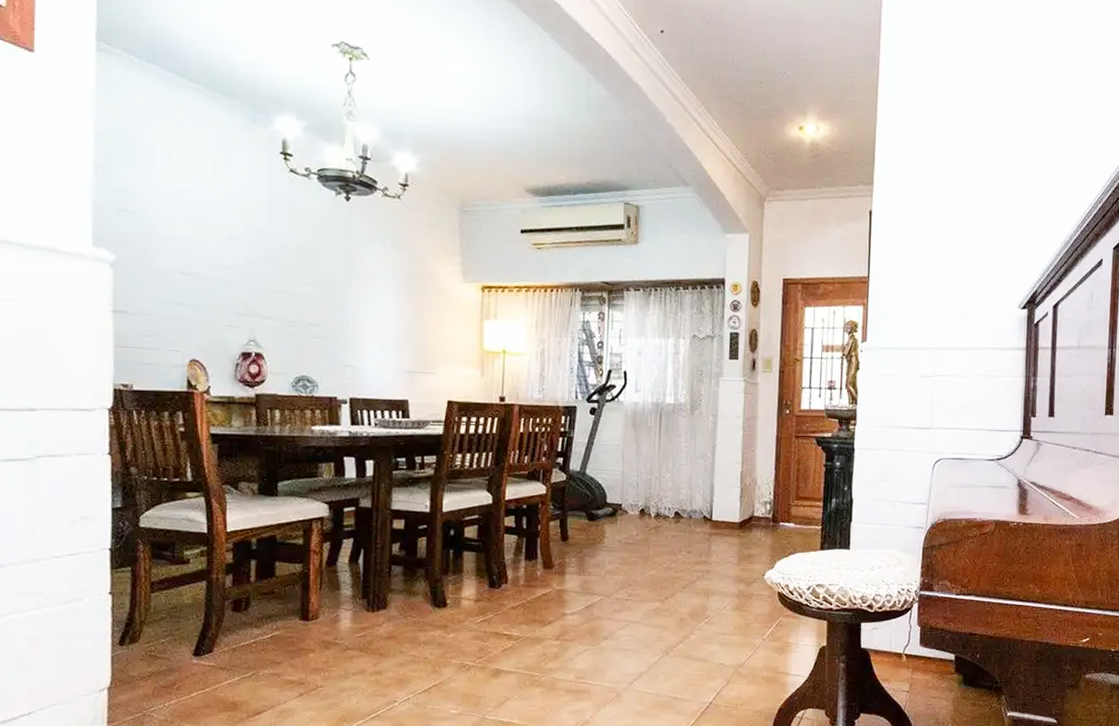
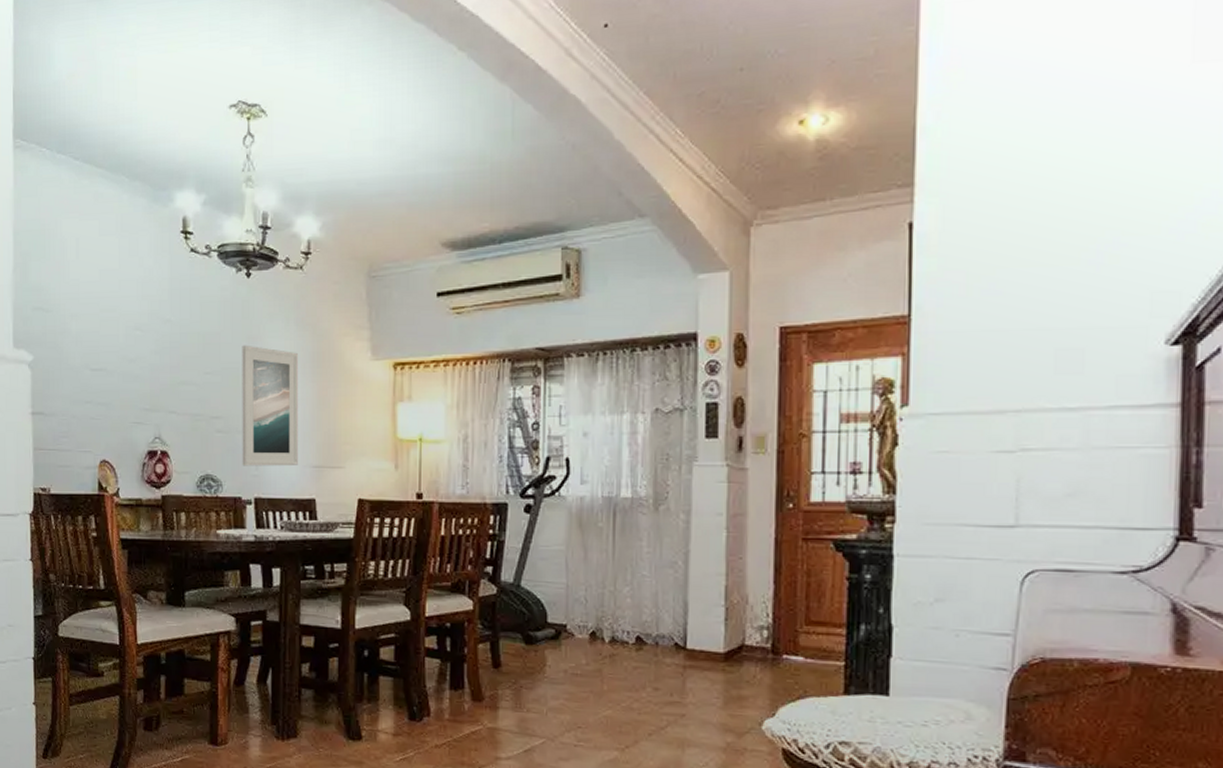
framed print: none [338,261,394,371] -> present [242,345,298,466]

